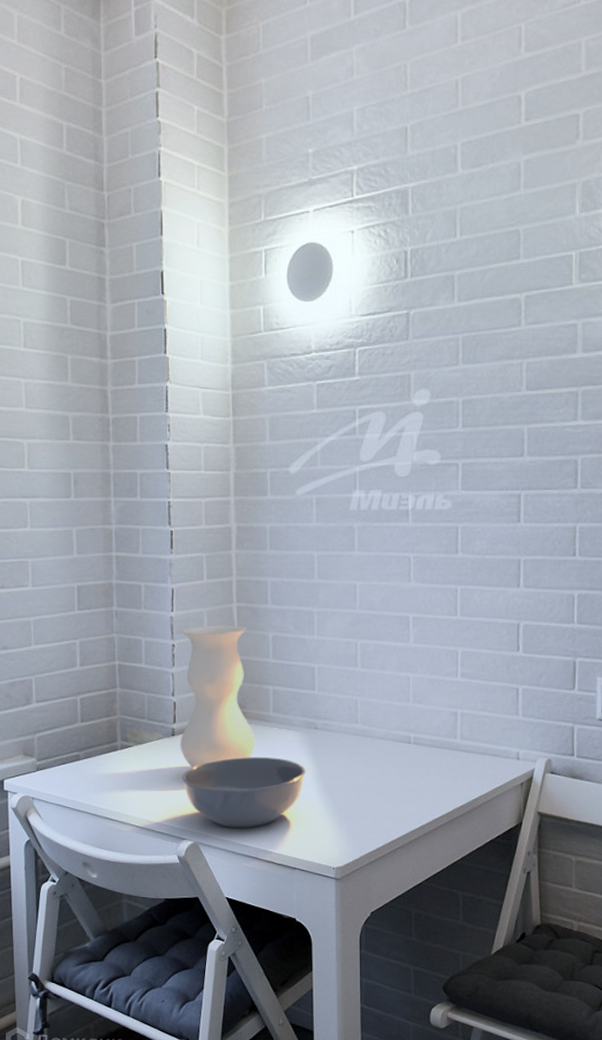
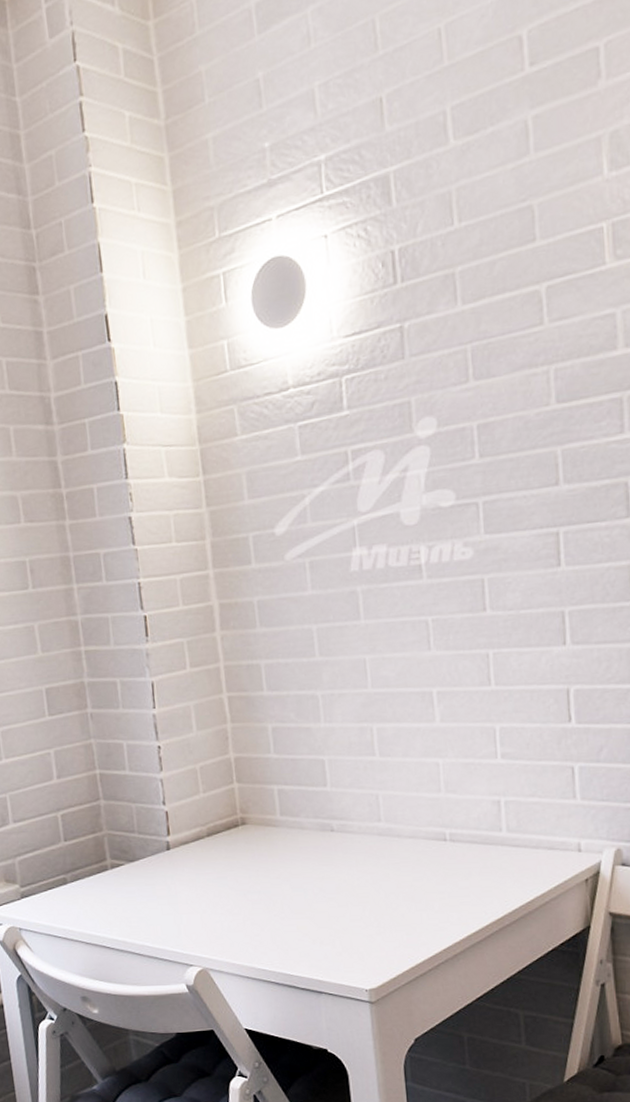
vase: present [180,625,256,768] -> none [166,718,264,885]
bowl: present [182,757,306,829] -> none [182,867,325,951]

